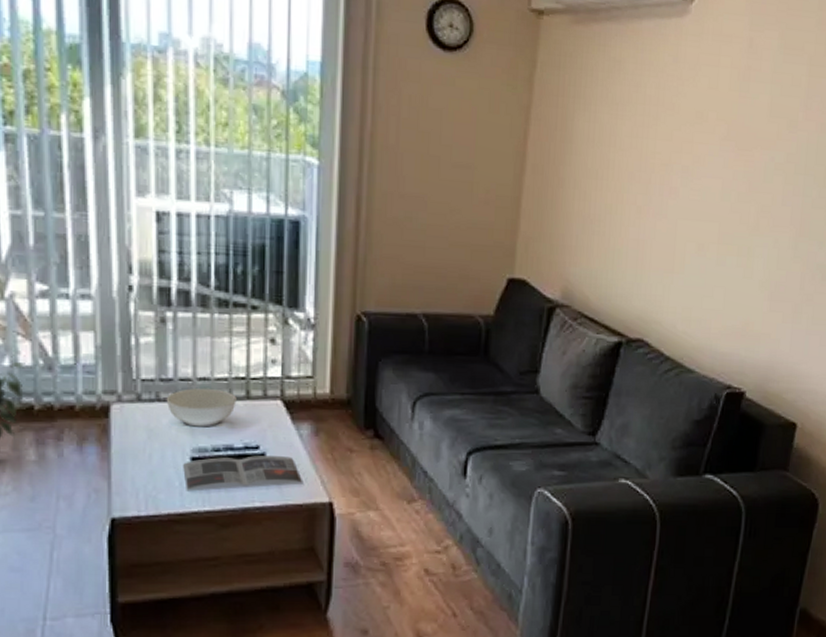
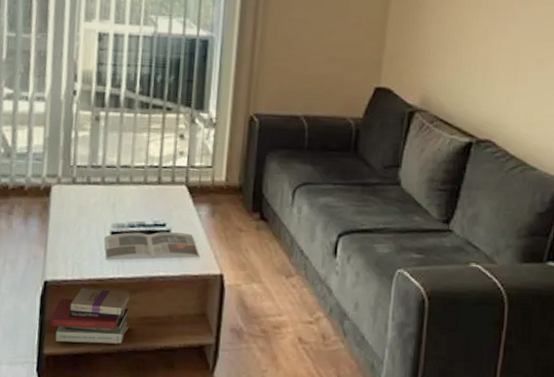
books: none [122,524,222,589] -> present [49,287,131,346]
bowl: present [166,388,237,427] -> none [95,174,150,207]

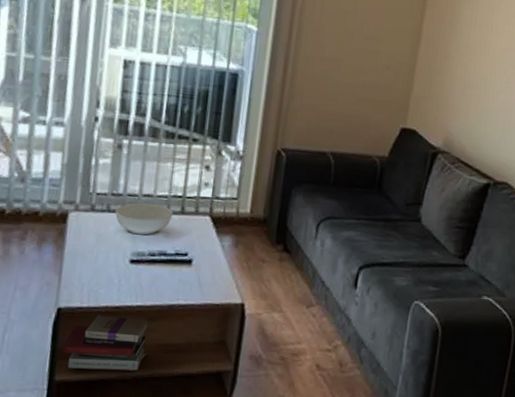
bowl: none [95,174,150,207] -> present [115,203,173,236]
magazine: present [104,232,200,261] -> none [122,261,222,289]

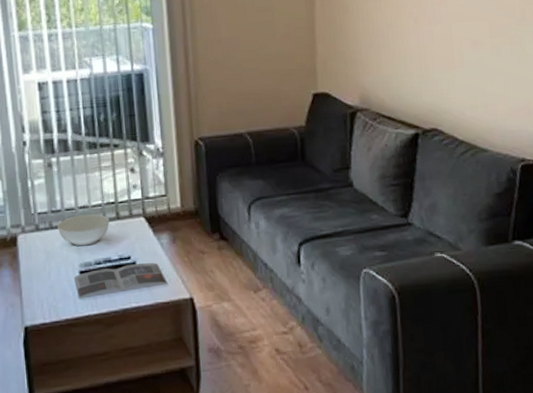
books: present [61,315,149,373] -> none [35,326,111,383]
magazine: none [122,261,222,289] -> present [74,263,168,299]

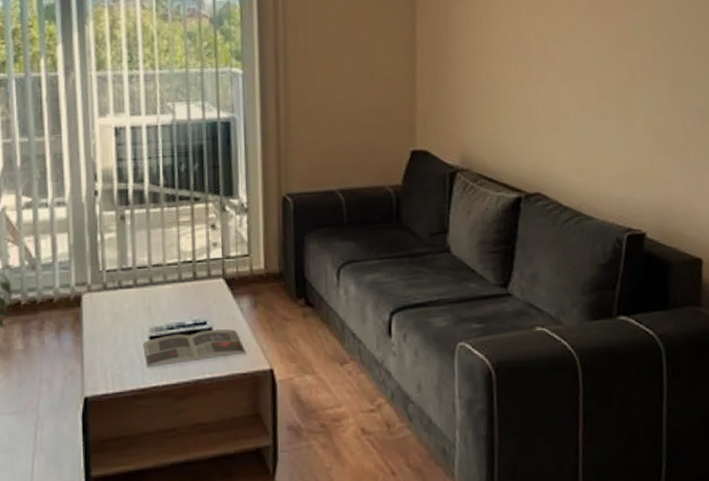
bowl: present [57,214,110,247] -> none [127,273,185,309]

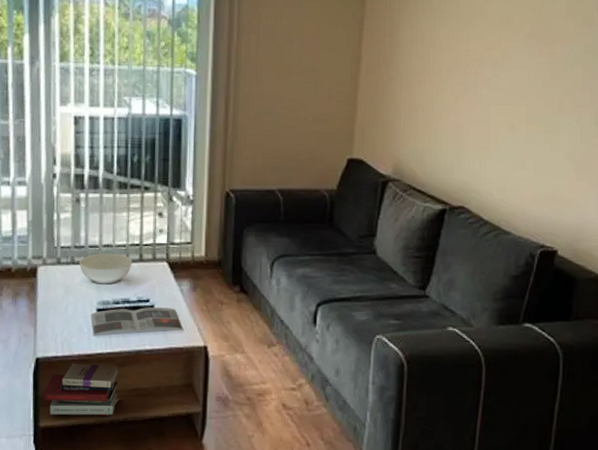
books: none [94,399,179,461] -> present [43,363,119,417]
bowl: none [127,273,185,309] -> present [79,253,132,285]

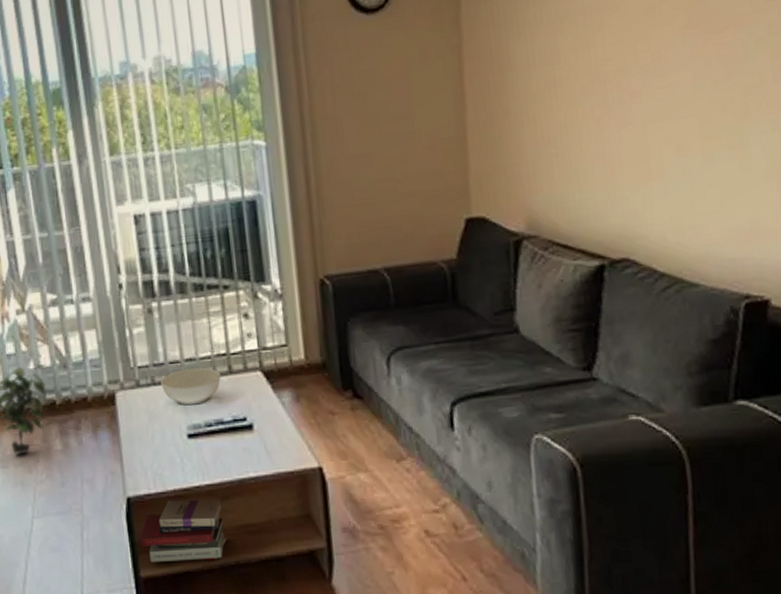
magazine: present [91,307,184,337] -> none [182,425,292,467]

